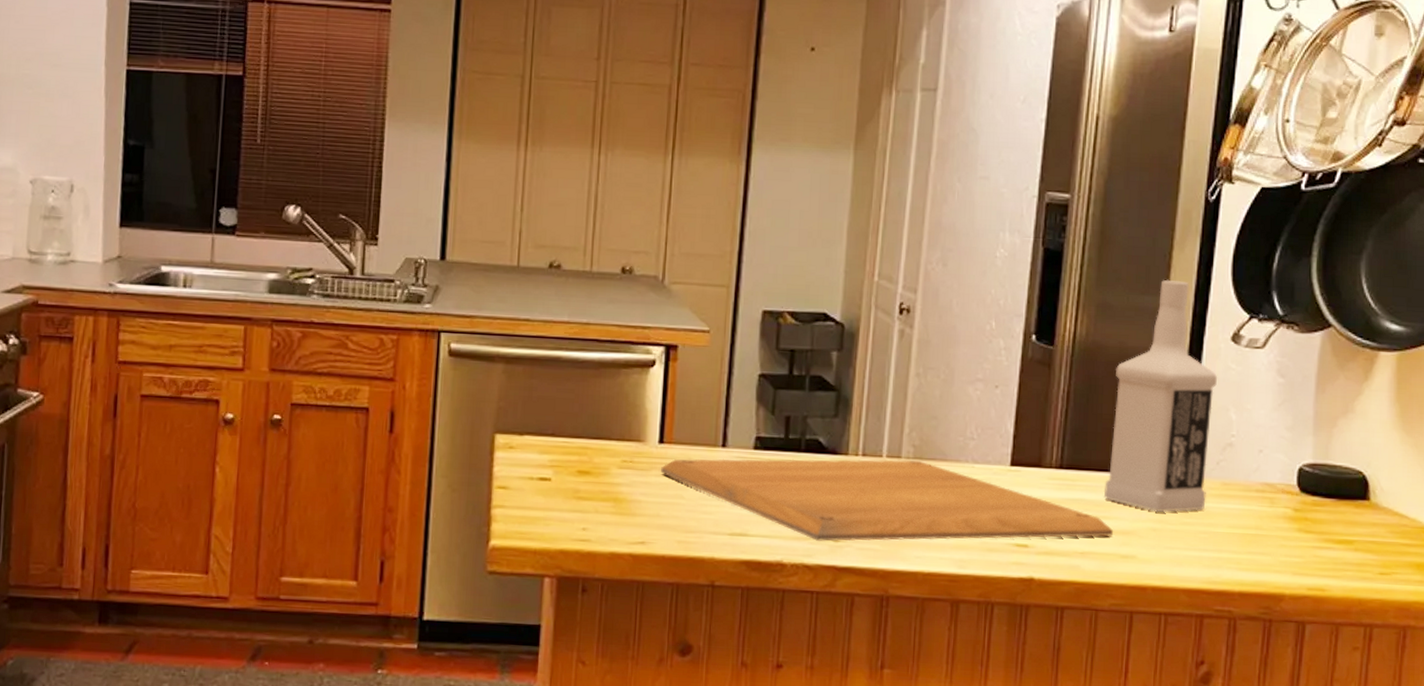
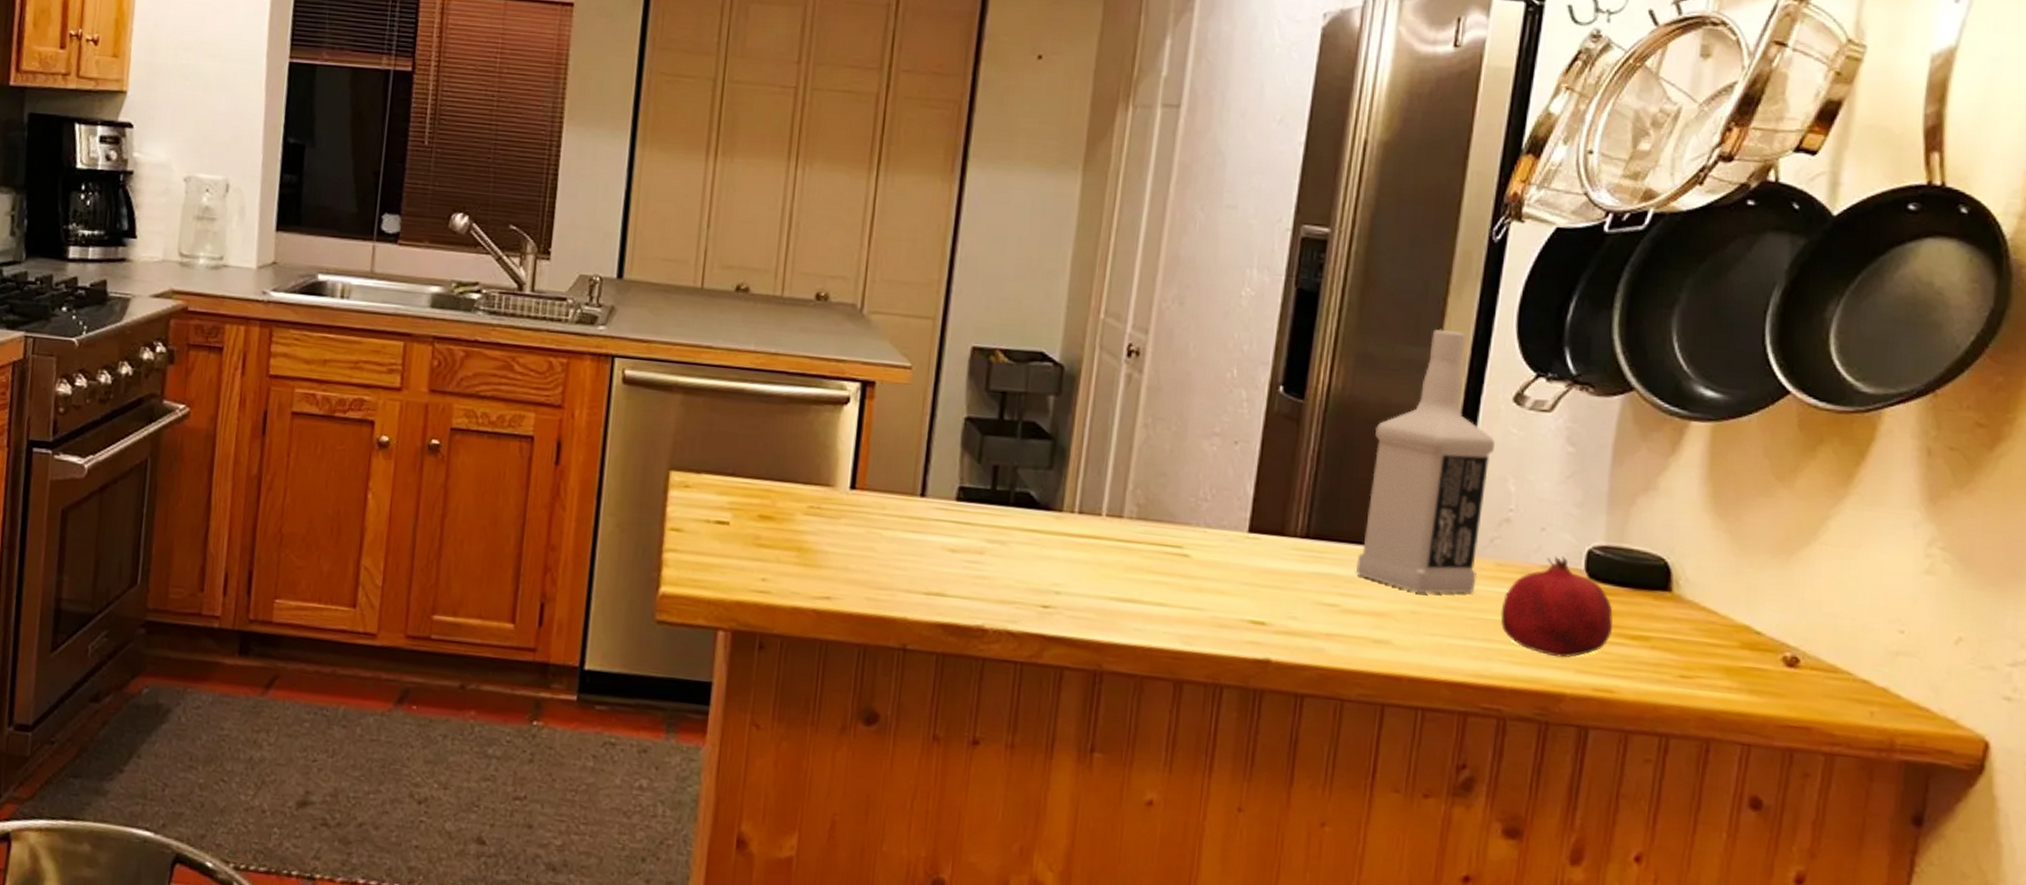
chopping board: present [661,458,1114,542] -> none [851,508,1366,619]
fruit: none [1228,474,1322,563] -> present [1500,556,1613,658]

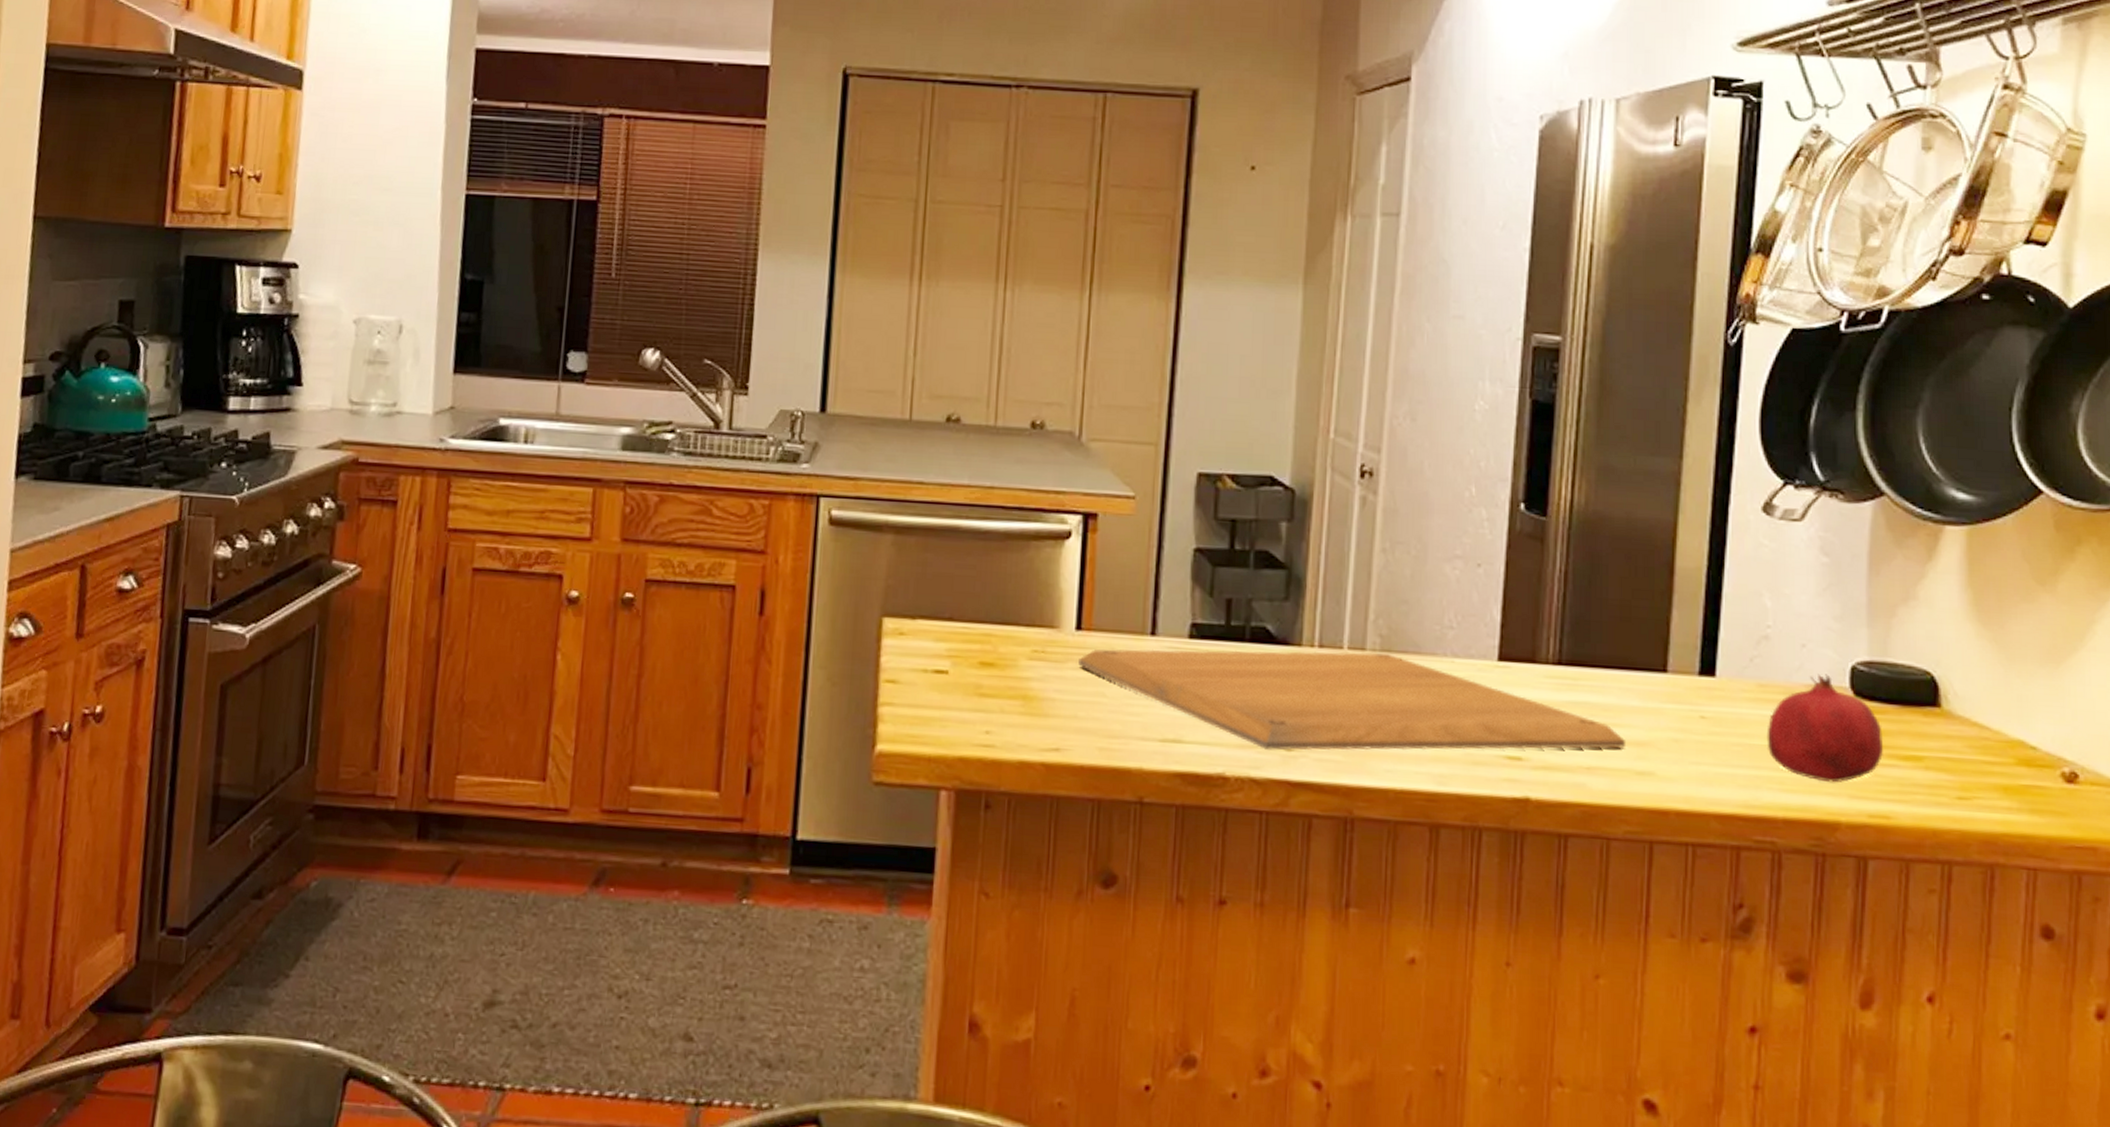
chopping board: none [851,508,1366,619] -> present [1078,649,1627,751]
vodka: present [1355,329,1495,594] -> none [1612,437,1746,720]

